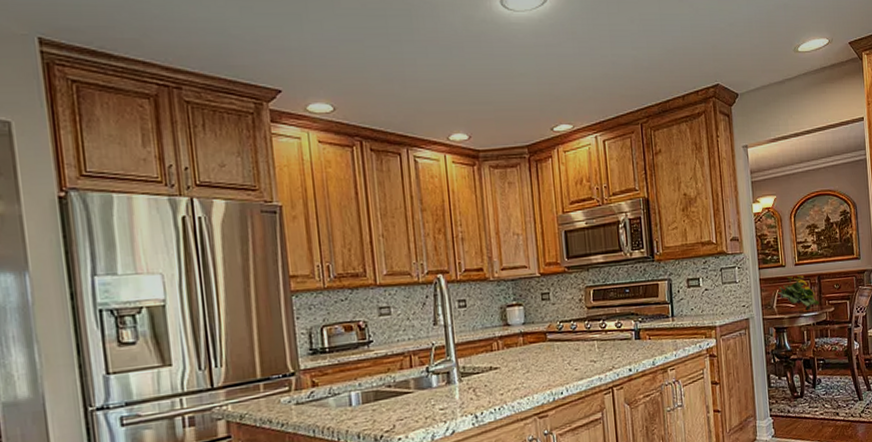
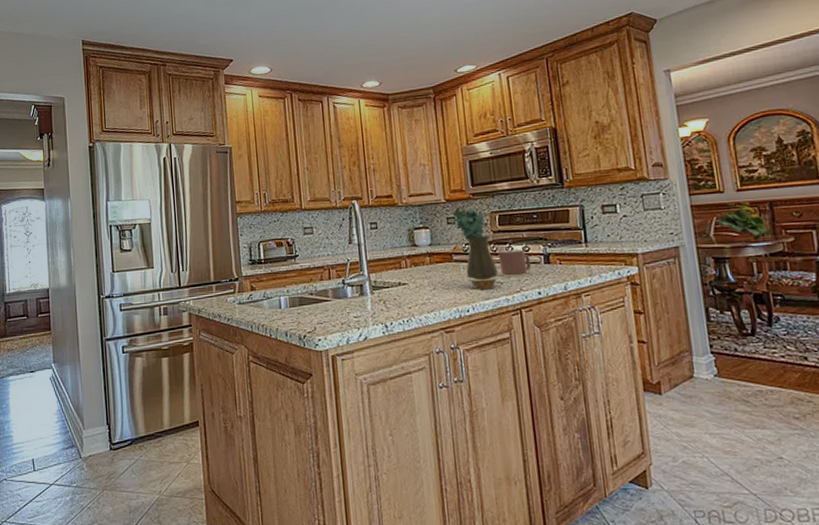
vase: none [547,279,592,371] -> present [452,205,499,290]
mug: none [591,325,623,356] -> present [497,249,532,278]

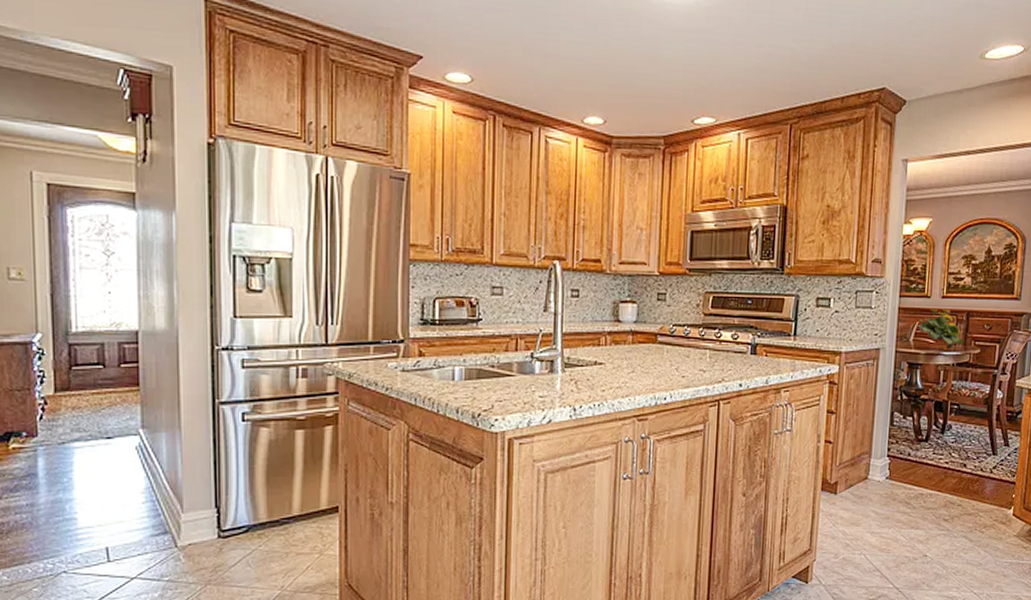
vase: present [452,205,499,290] -> none [663,280,703,377]
mug: present [497,249,532,278] -> none [705,336,738,366]

